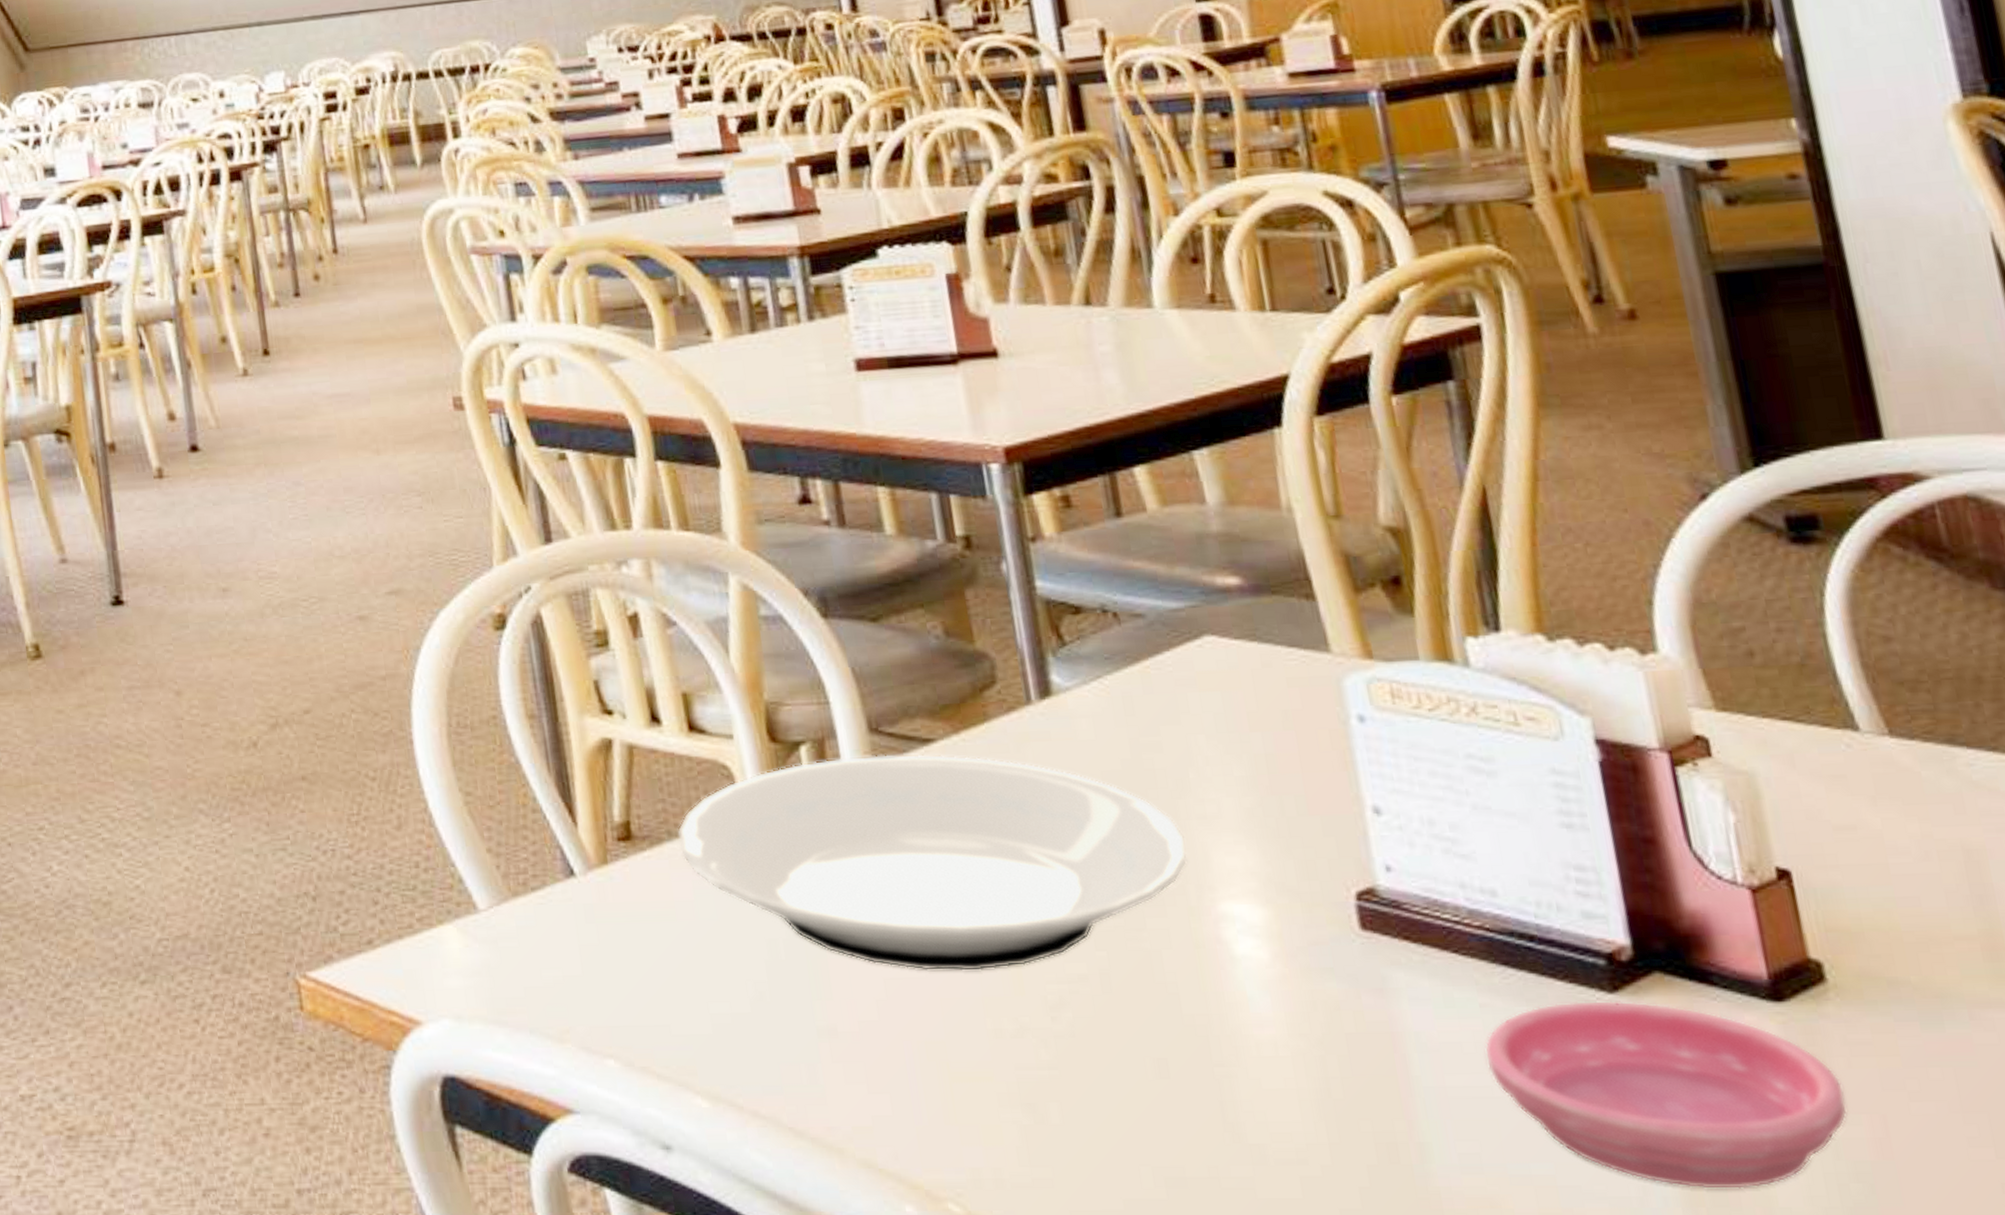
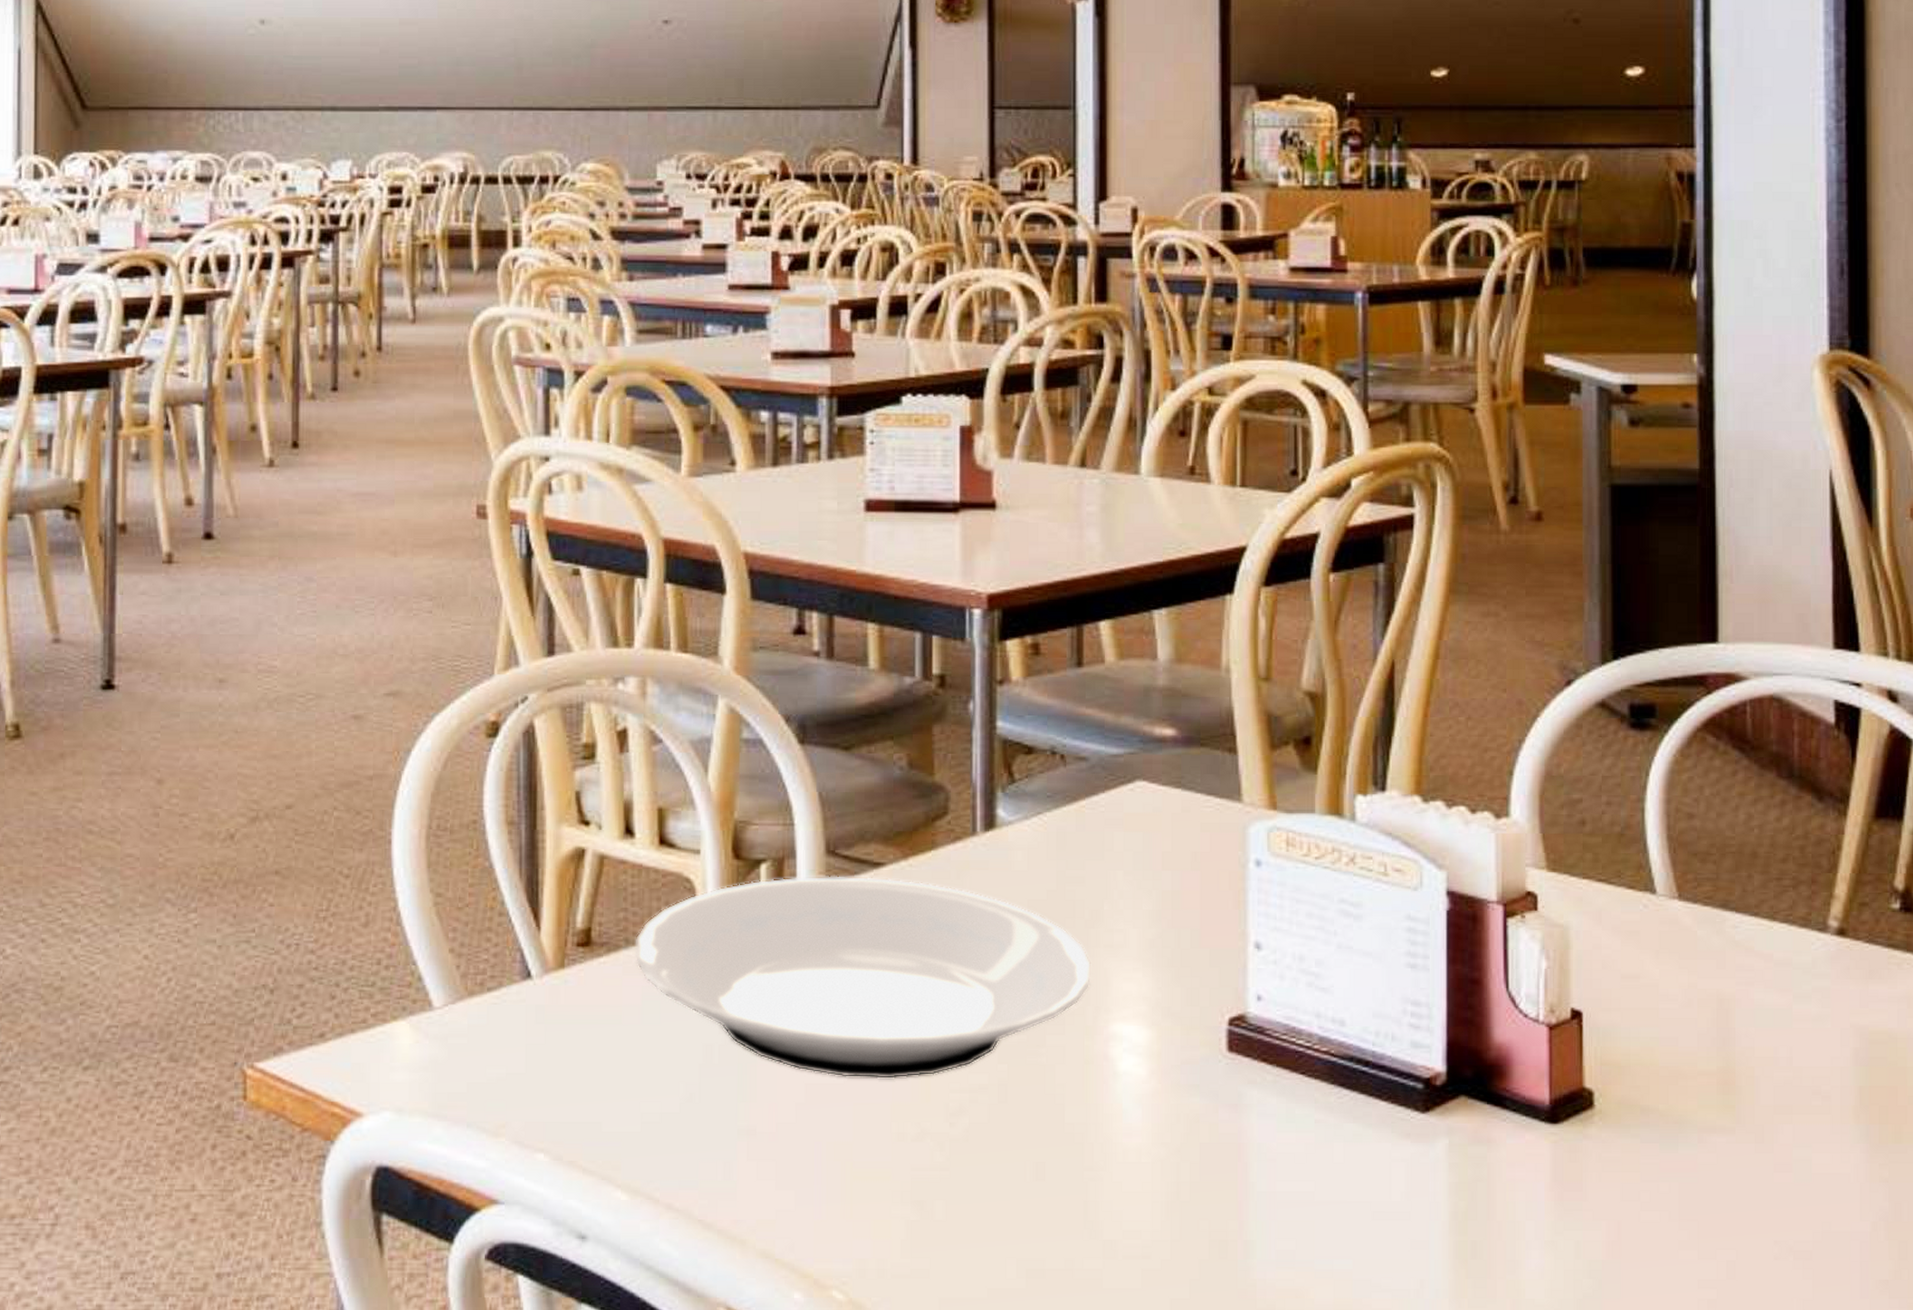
saucer: present [1484,1000,1848,1190] -> none [1312,1119,1592,1284]

